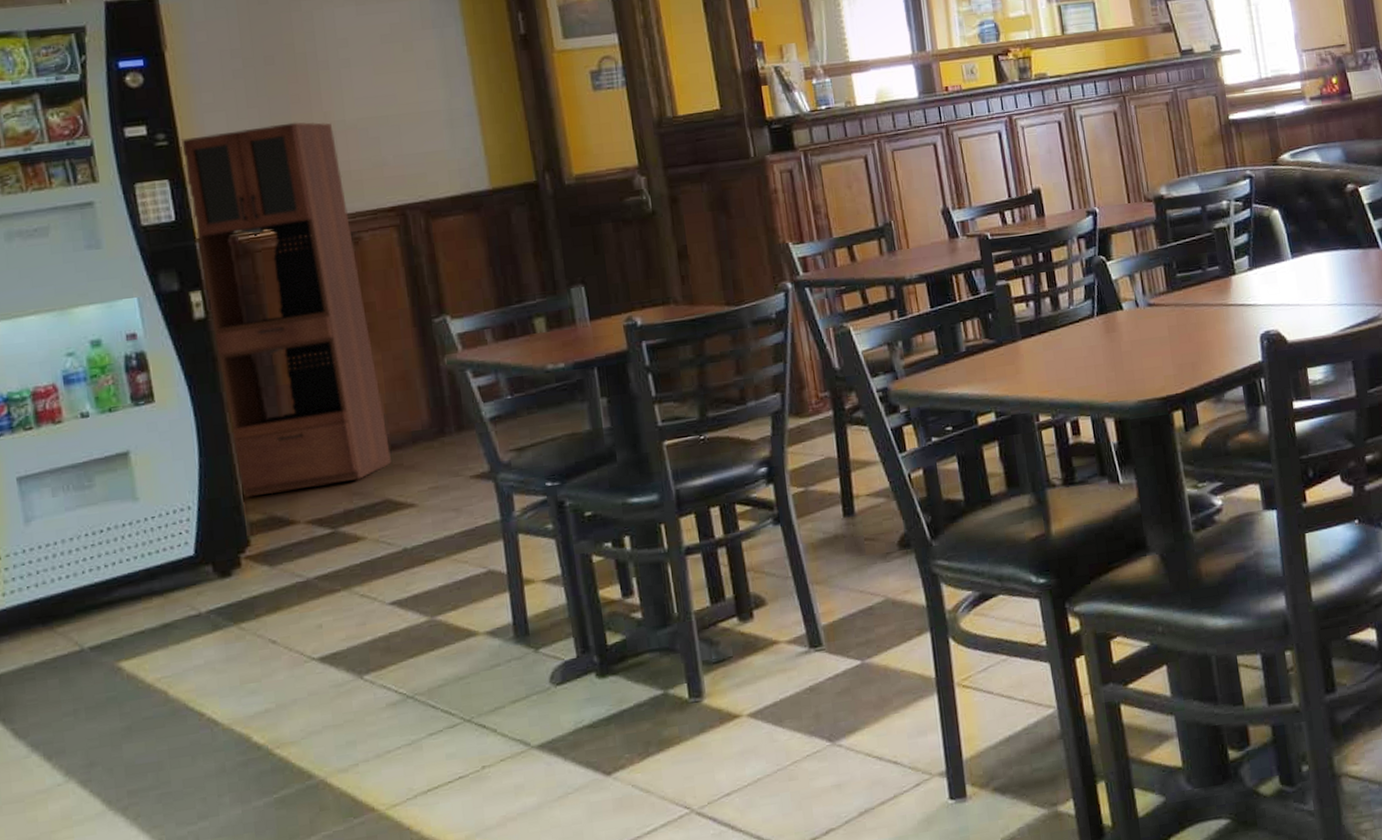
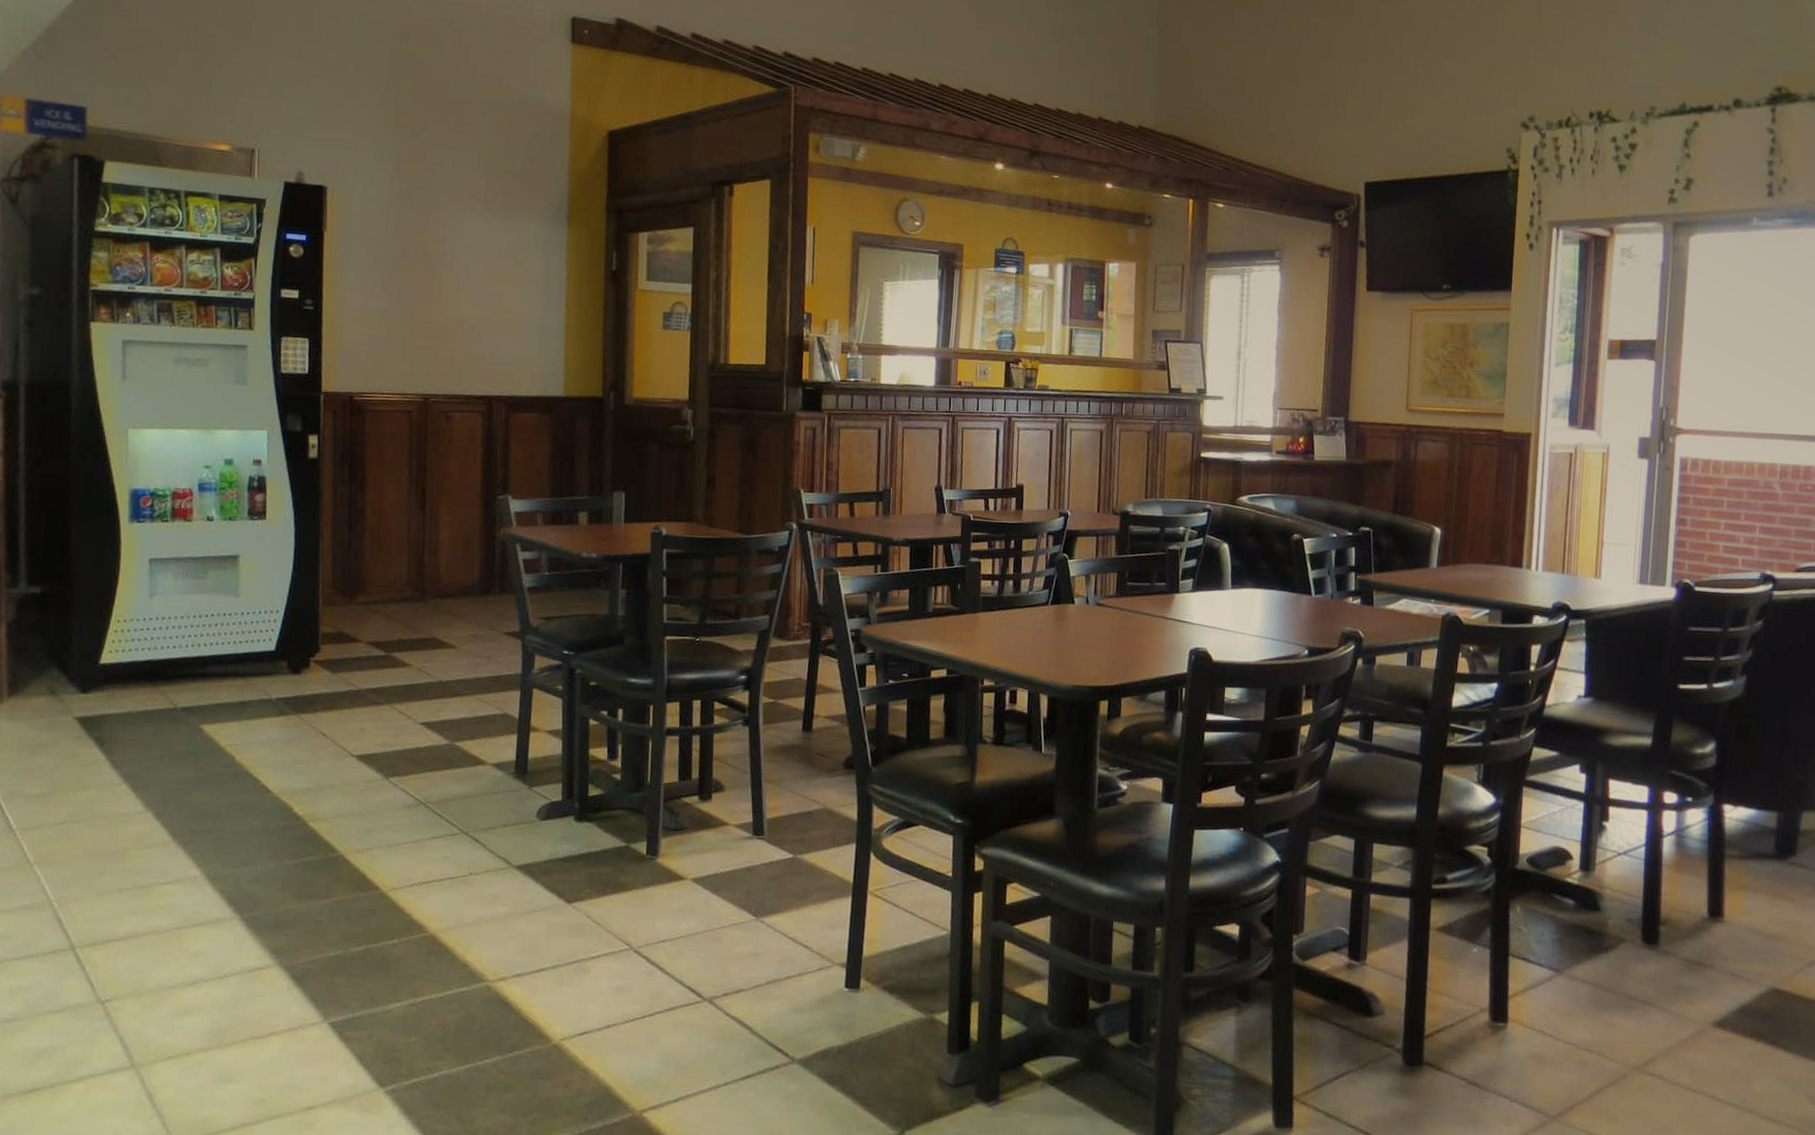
cabinet: present [181,122,391,498] -> none [321,307,447,617]

